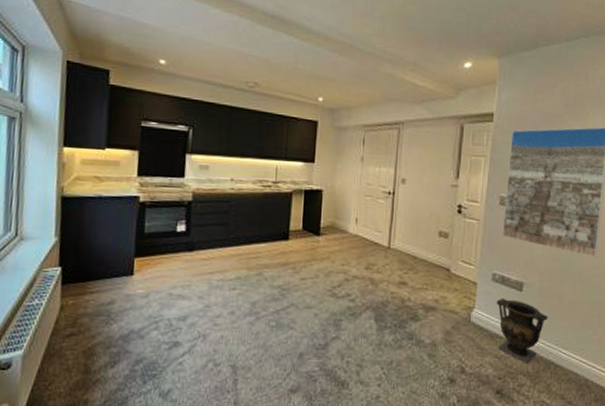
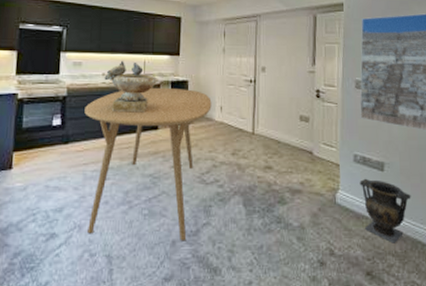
dining table: none [211,195,347,354] -> present [84,87,212,241]
birdbath: none [233,165,292,222] -> present [104,60,159,113]

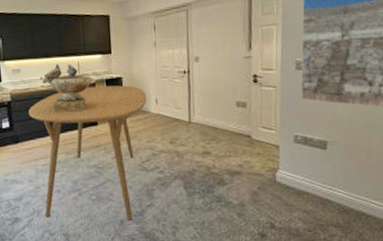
vase: present [359,178,411,243] -> none [300,157,356,216]

